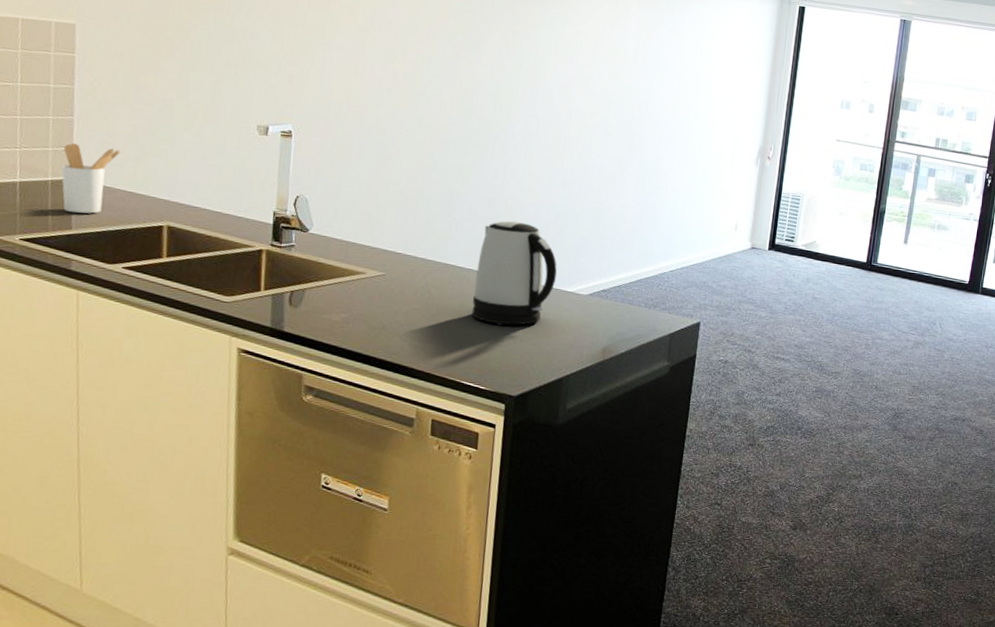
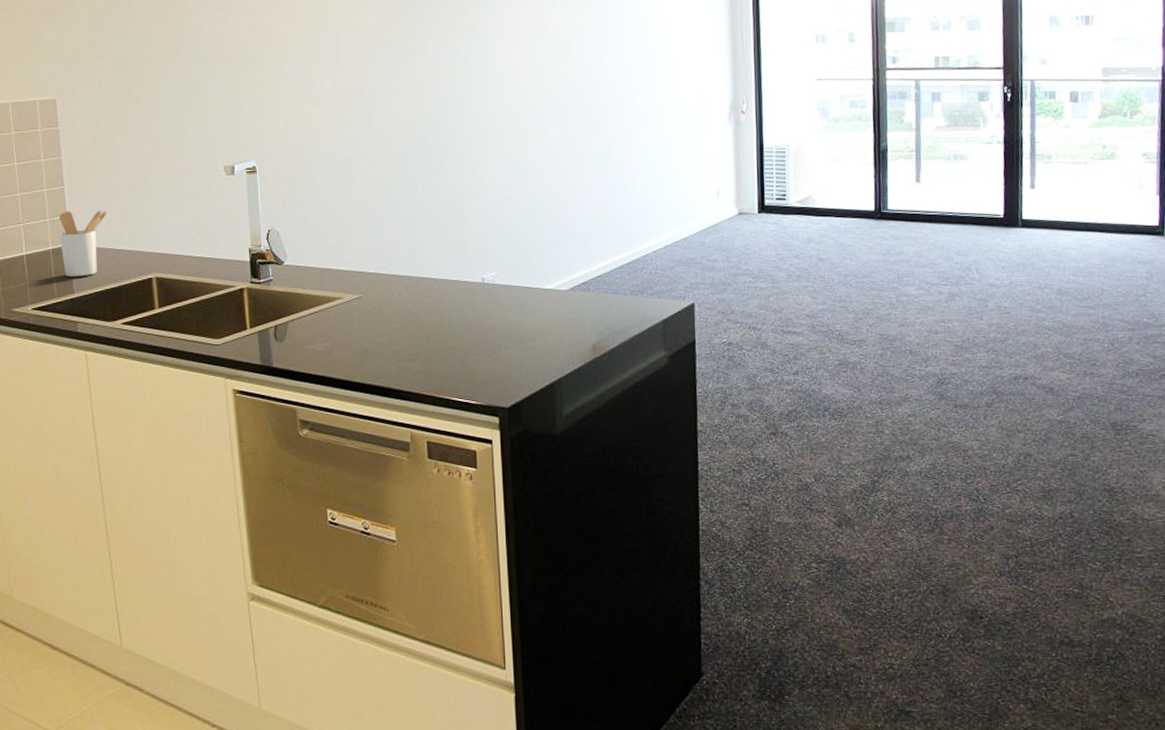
kettle: present [471,220,557,325] -> none [450,222,532,334]

